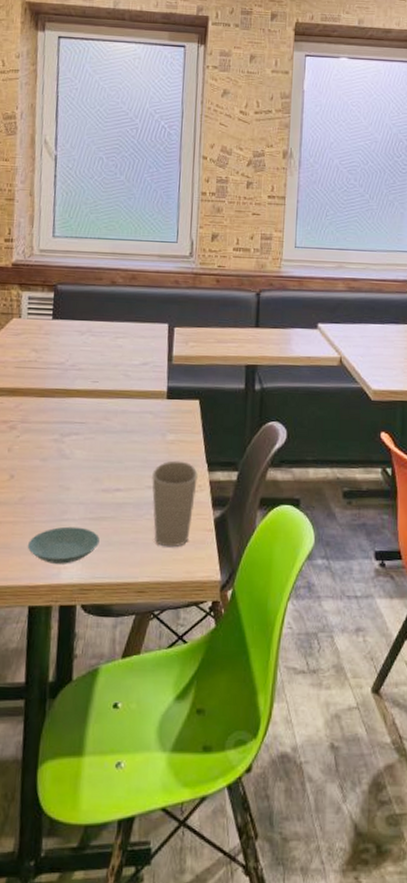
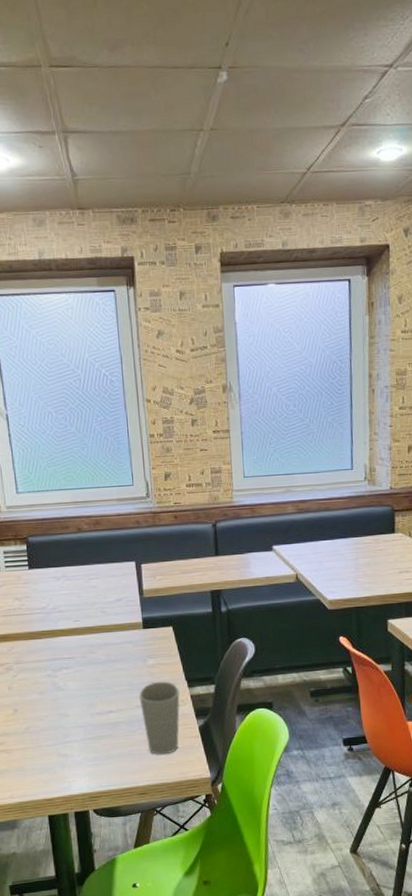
saucer: present [27,526,100,564] -> none [38,746,101,779]

